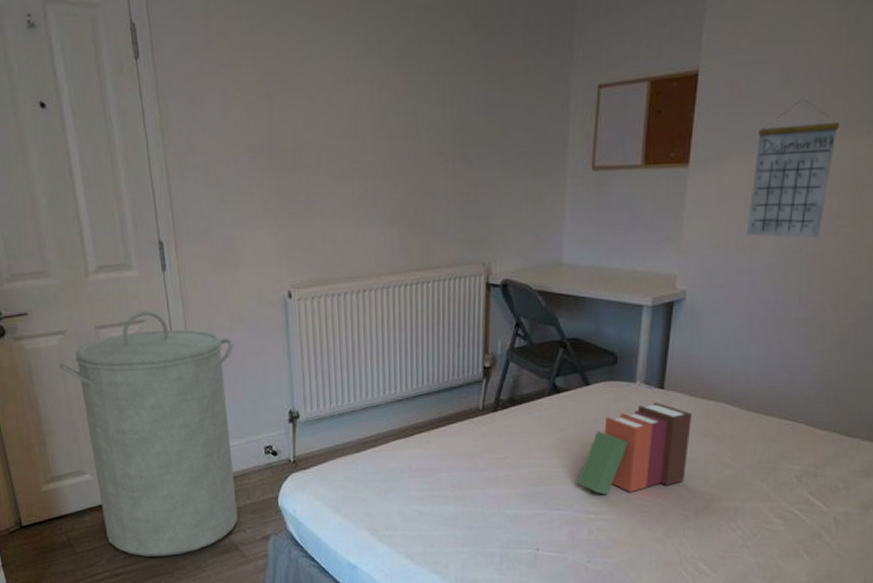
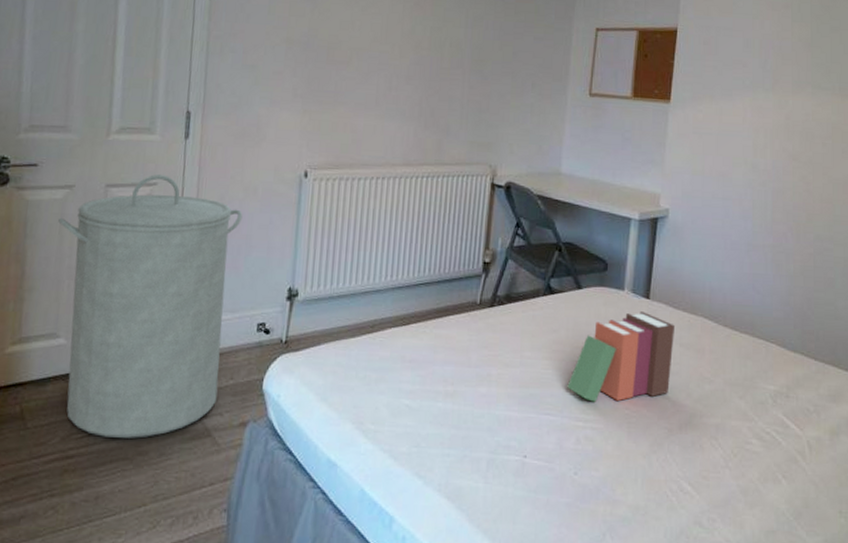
calendar: present [746,98,840,238] -> none [718,60,791,175]

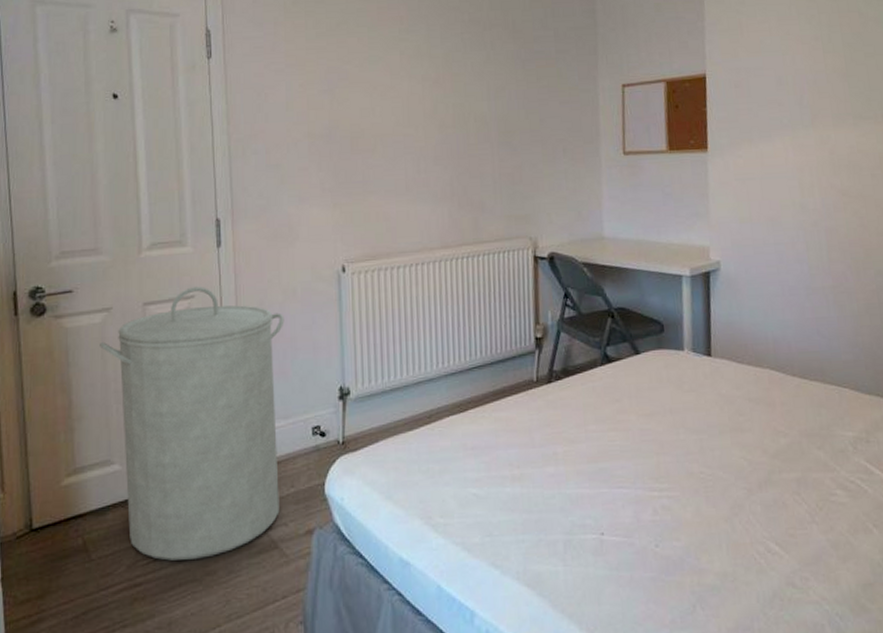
books: present [567,311,674,402] -> none [637,370,744,470]

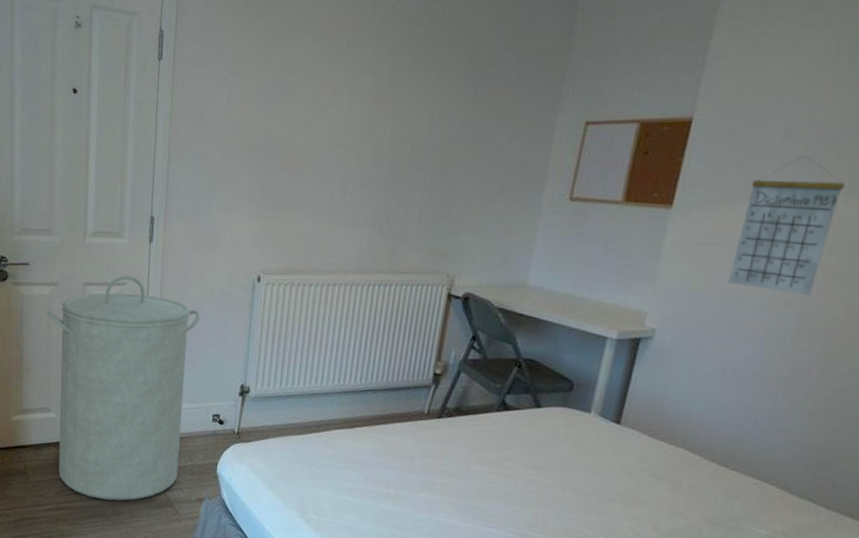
calendar: none [763,96,831,213] -> present [727,155,845,296]

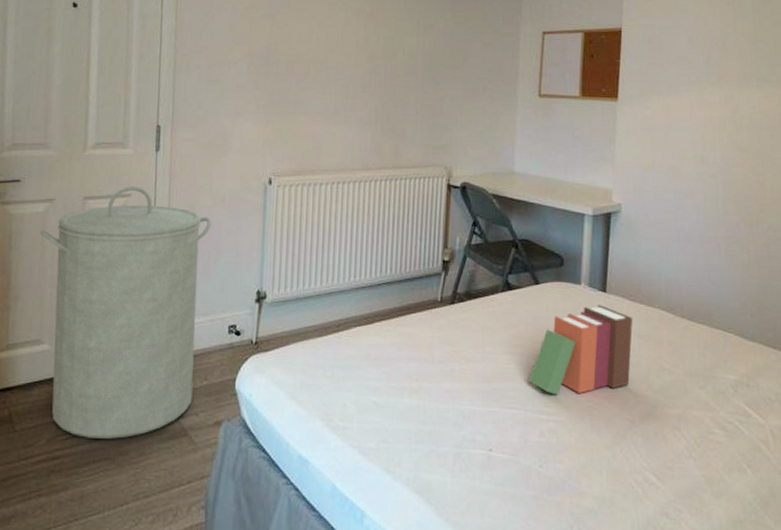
books: none [515,436,648,524] -> present [529,305,633,395]
calendar: present [727,155,845,296] -> none [668,56,736,167]

